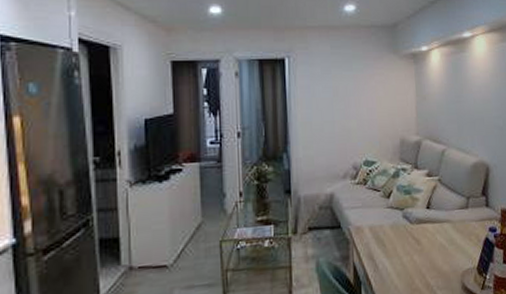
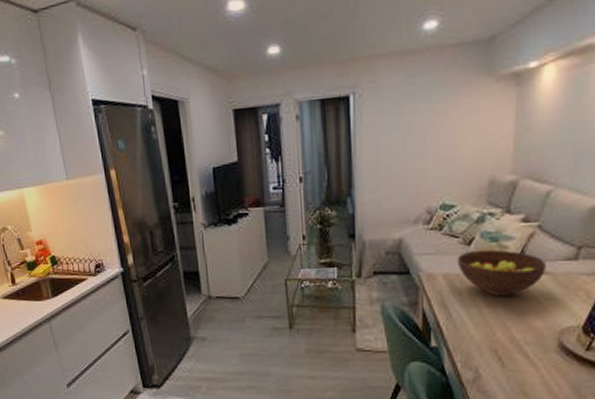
fruit bowl: none [380,201,447,245] -> present [457,250,546,297]

